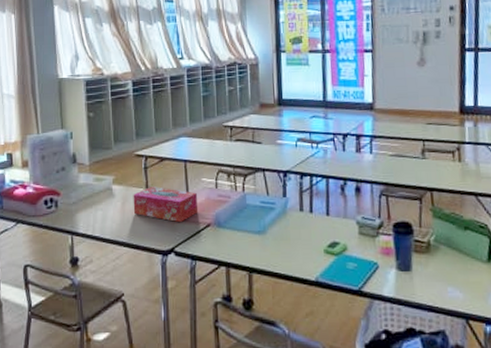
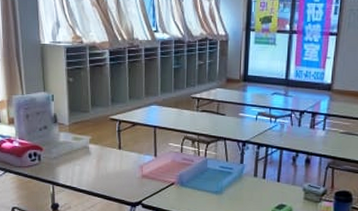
tissue box: present [133,187,199,223] -> none [107,148,165,180]

